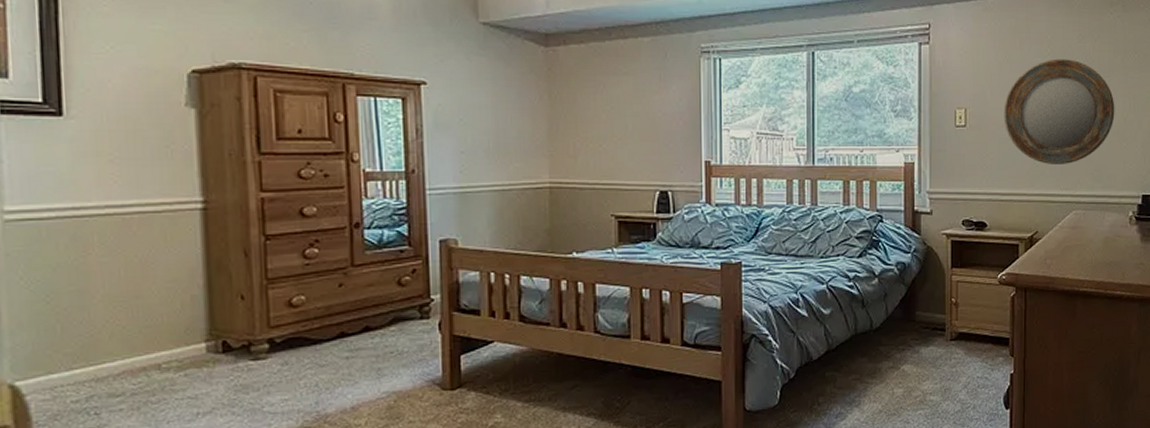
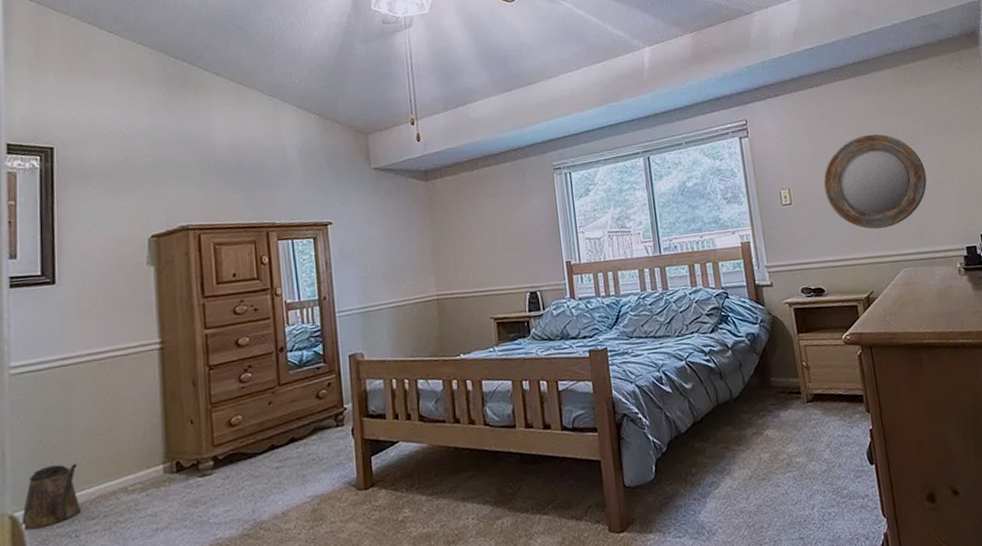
watering can: none [23,332,103,403] -> present [20,464,82,531]

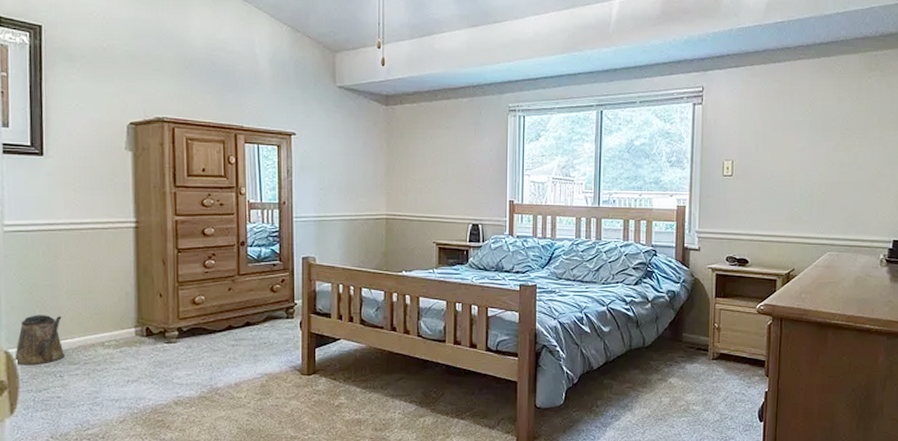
home mirror: present [823,134,927,229] -> none [766,118,870,212]

